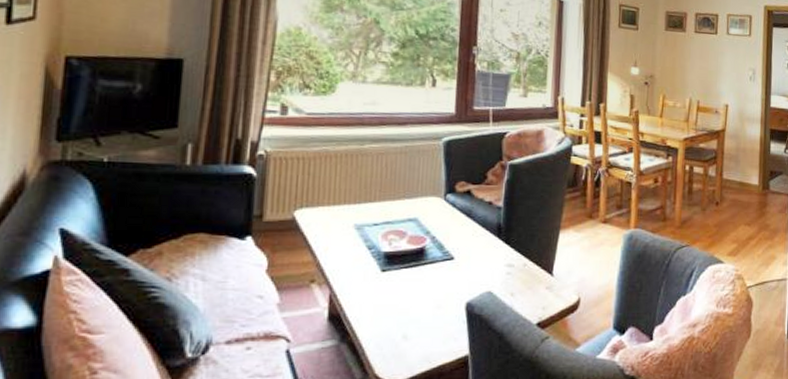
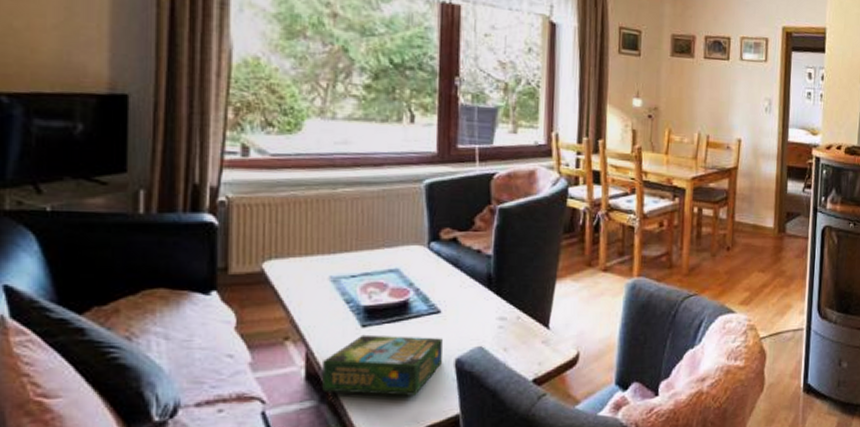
board game: none [343,279,455,337] -> present [322,334,443,396]

